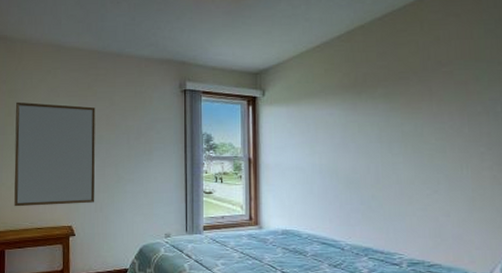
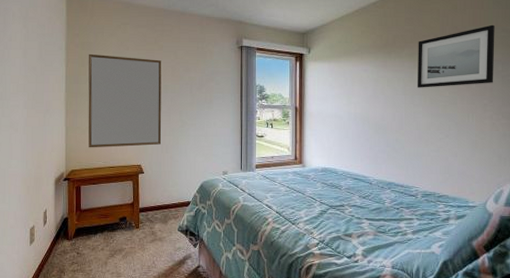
wall art: none [393,57,492,134] -> present [417,24,495,88]

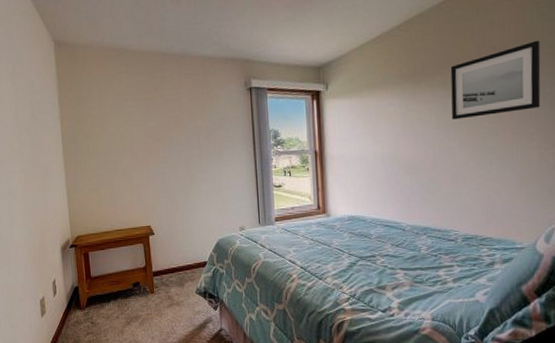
home mirror: present [88,53,162,148] -> none [84,108,171,212]

